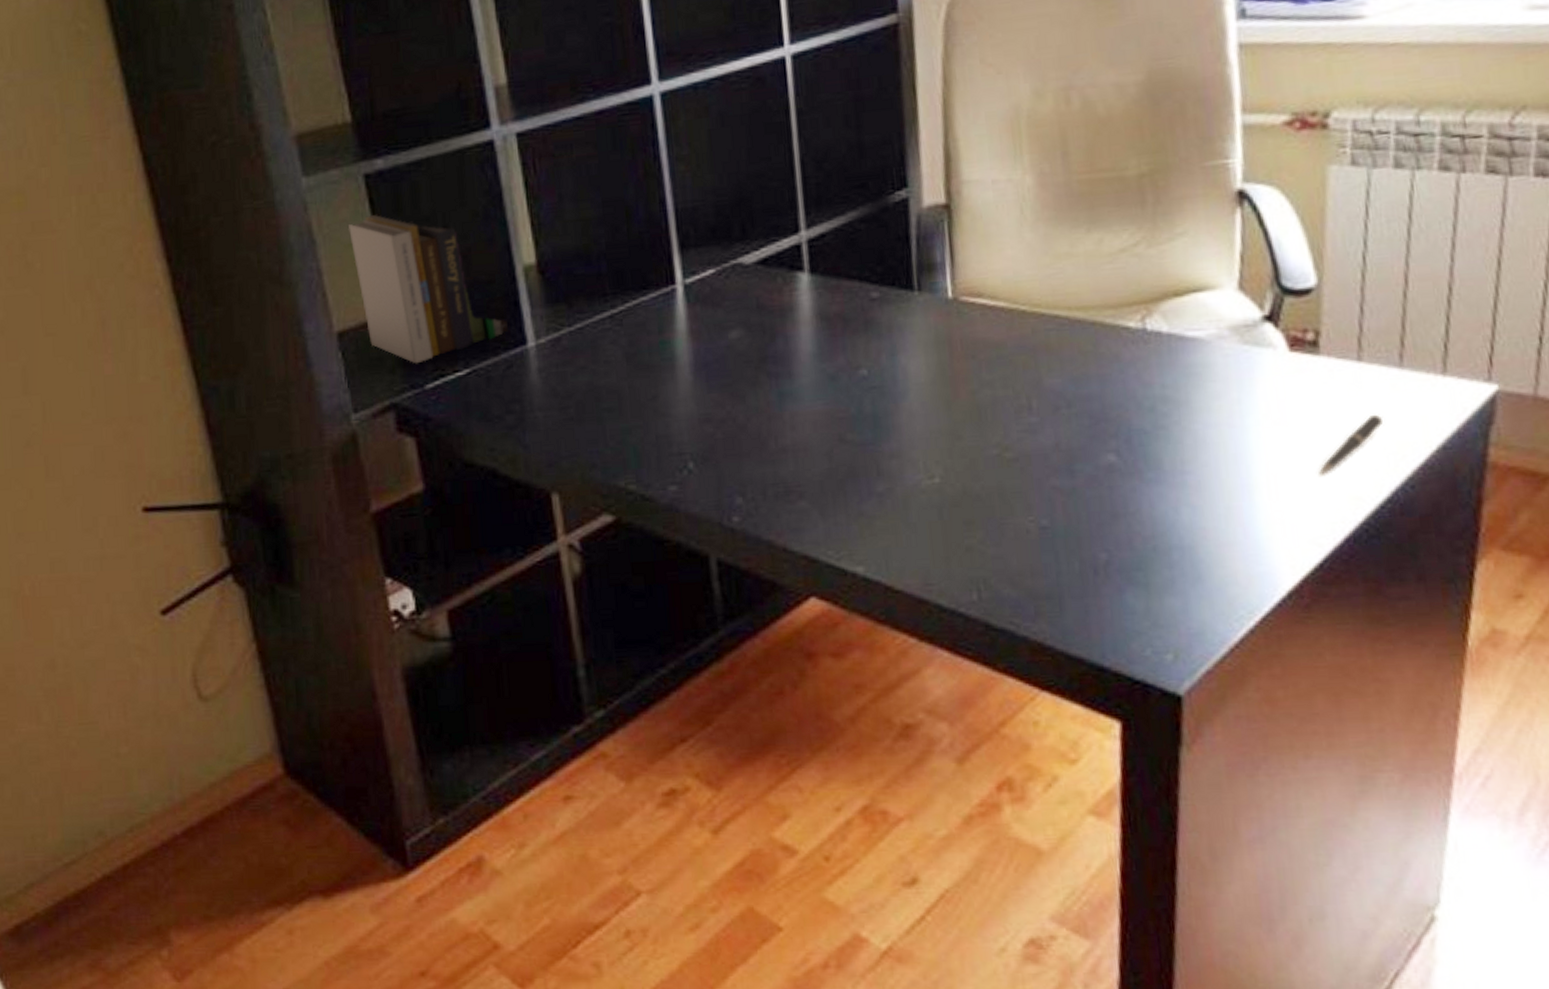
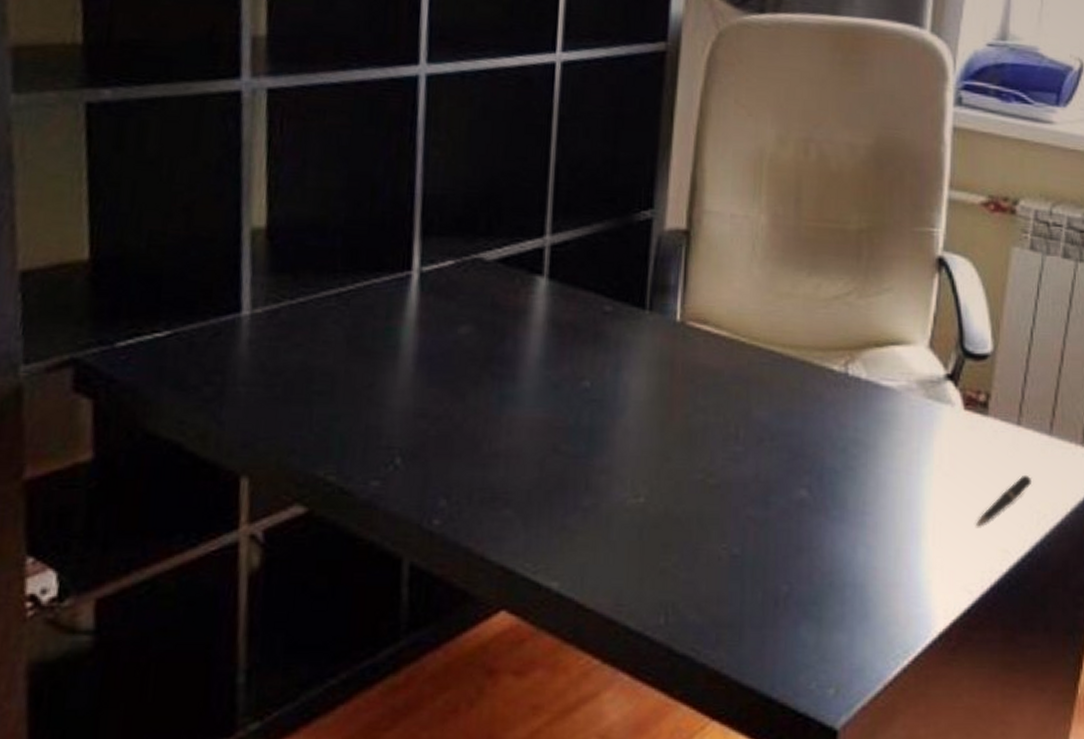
books: present [349,214,509,364] -> none [56,147,224,318]

